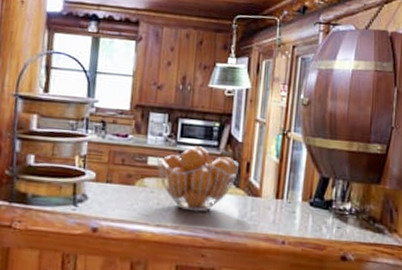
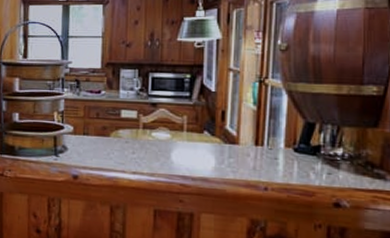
fruit basket: present [156,146,239,212] -> none [129,98,213,160]

